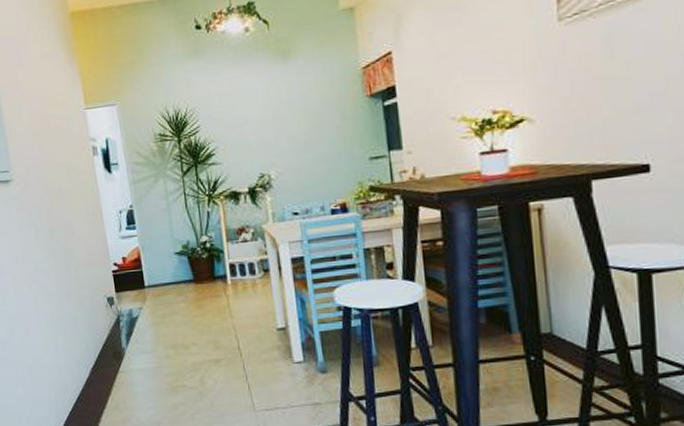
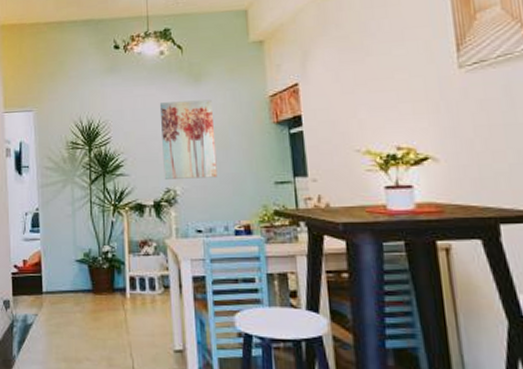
wall art: none [248,76,312,165] -> present [159,99,218,179]

